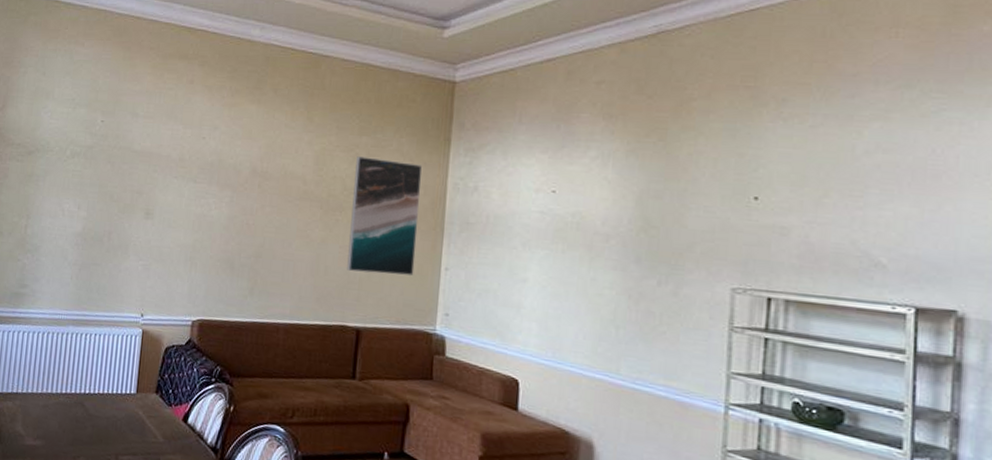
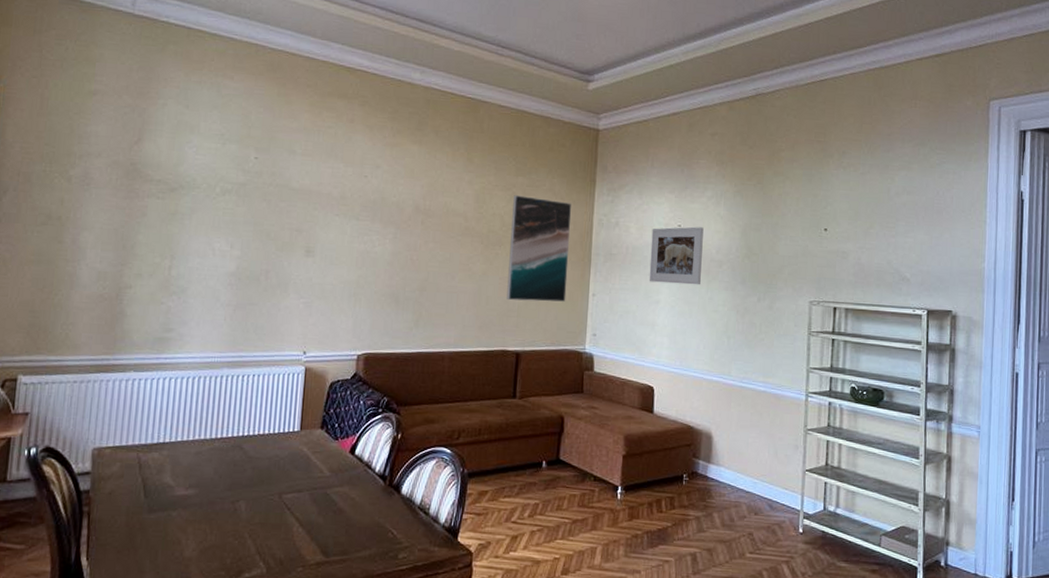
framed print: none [514,193,585,263] -> present [649,226,704,285]

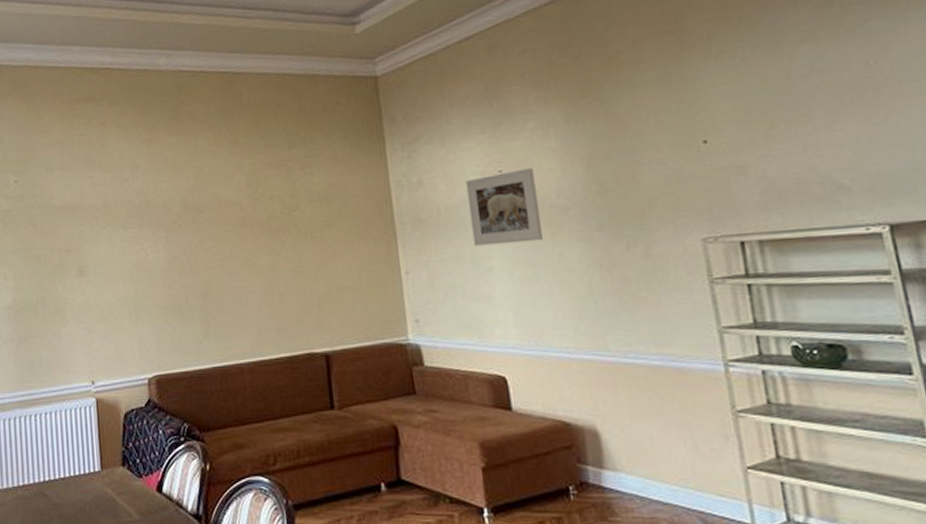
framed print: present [506,195,572,302] -> none [290,168,374,293]

